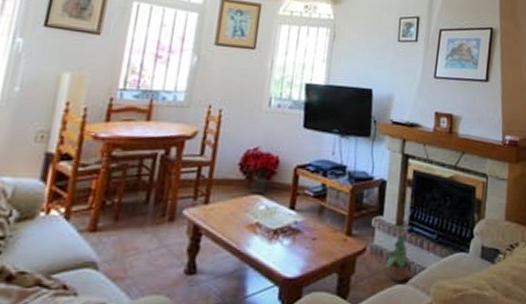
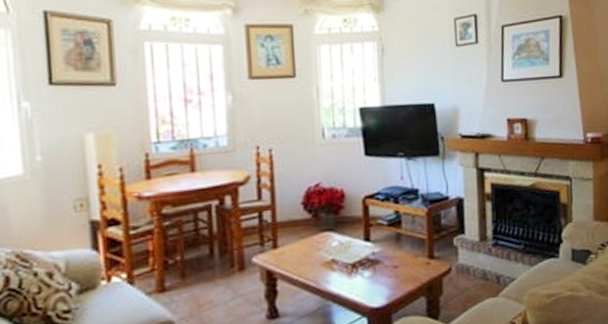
potted plant: present [385,228,411,282] -> none [473,243,500,296]

